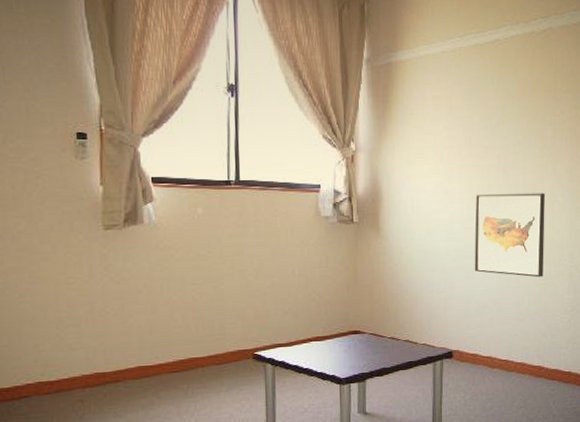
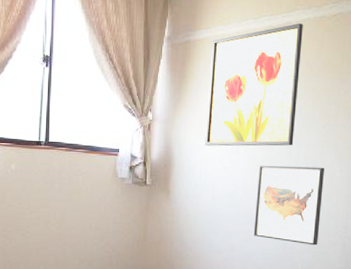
wall art: none [414,39,512,176] -> present [205,23,303,146]

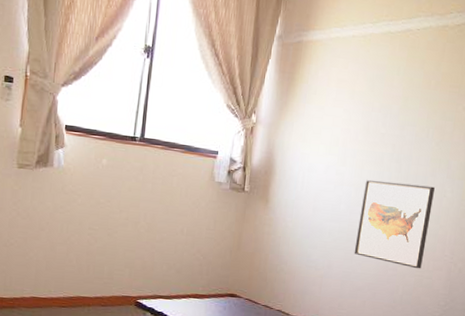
wall art: present [205,23,303,146] -> none [309,30,424,162]

